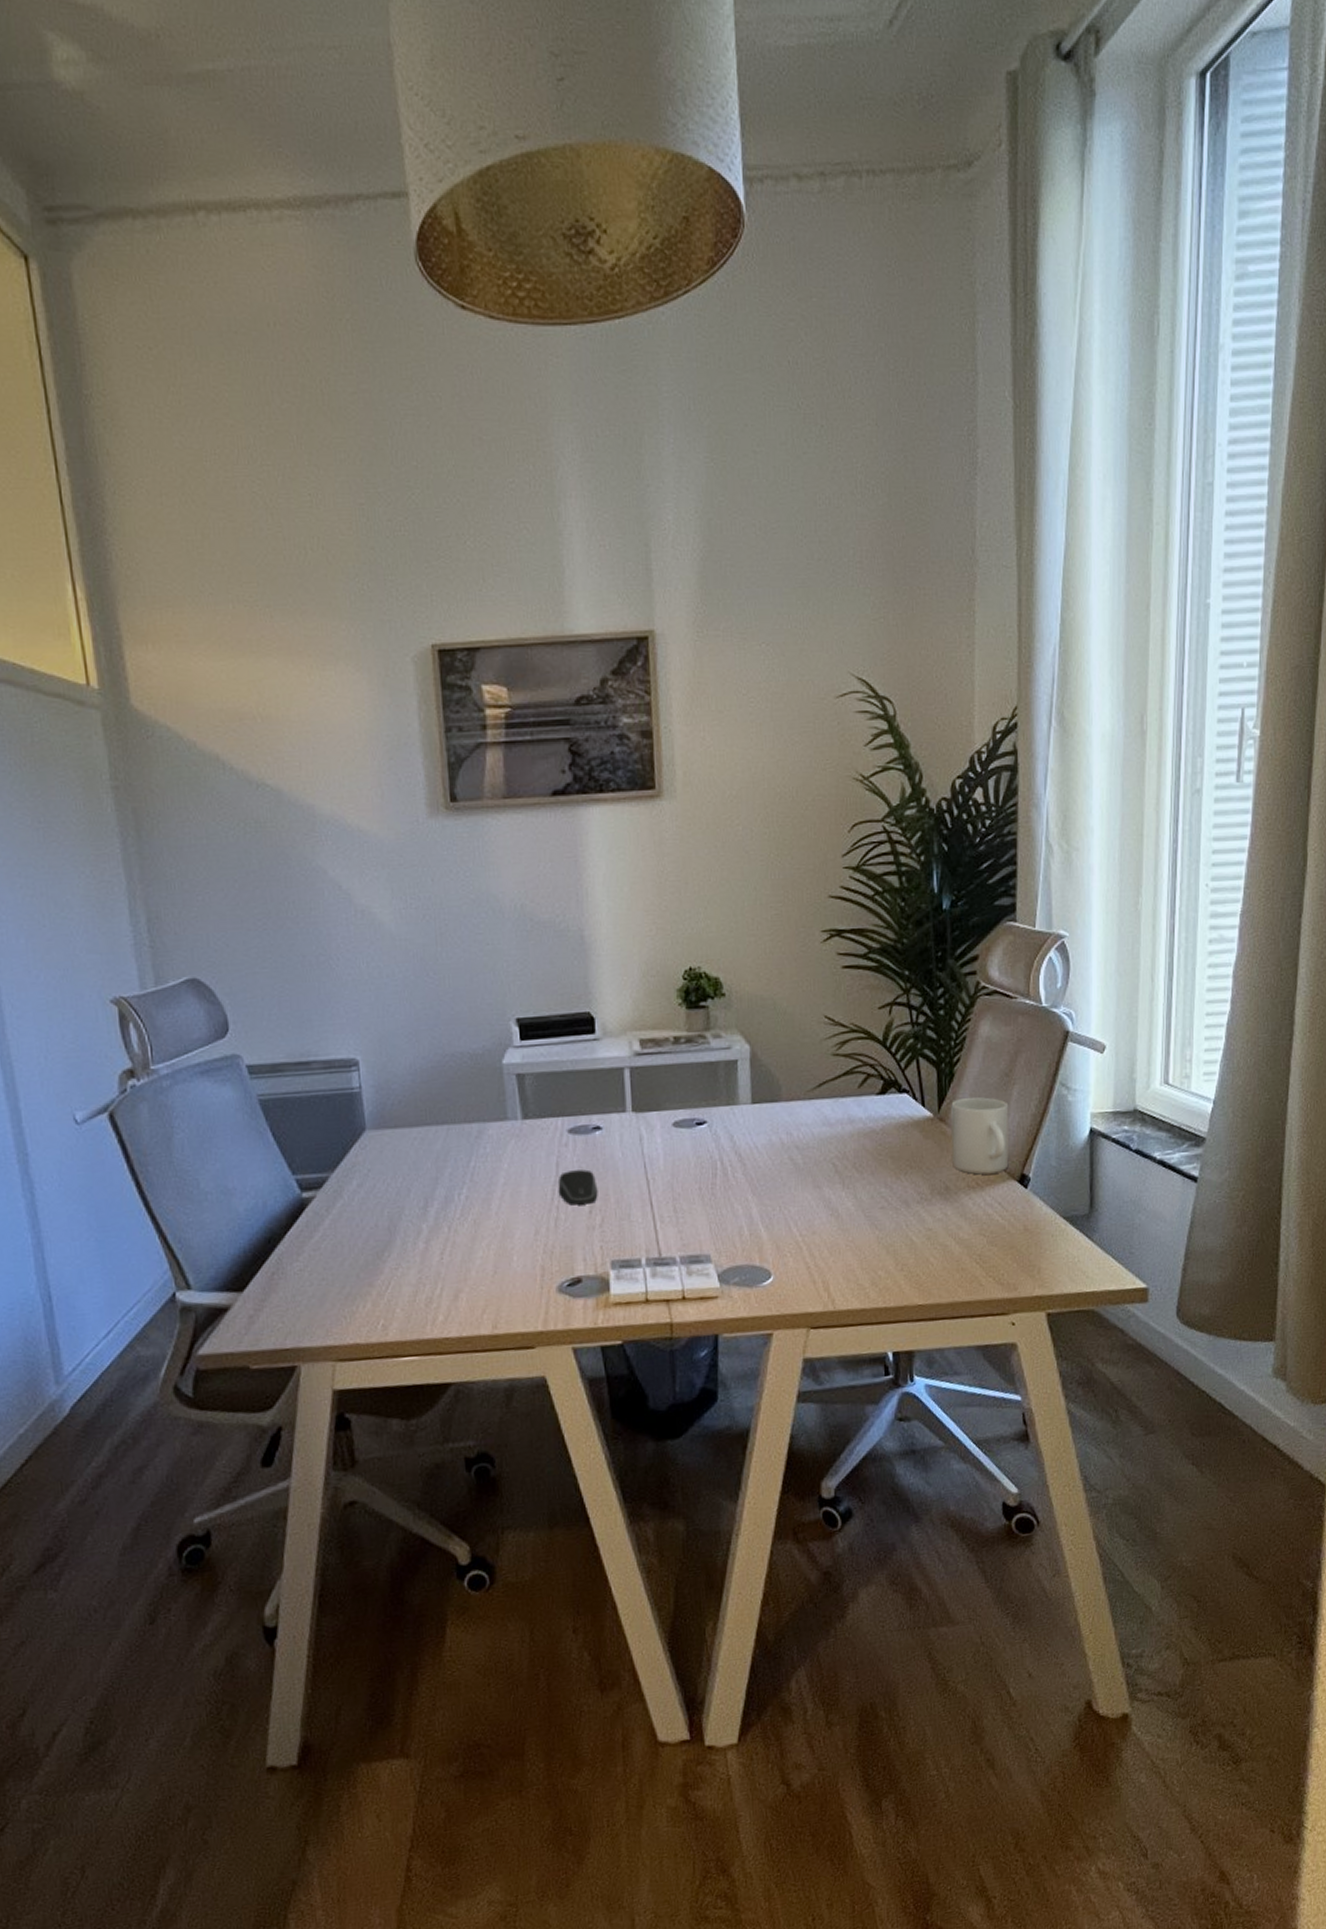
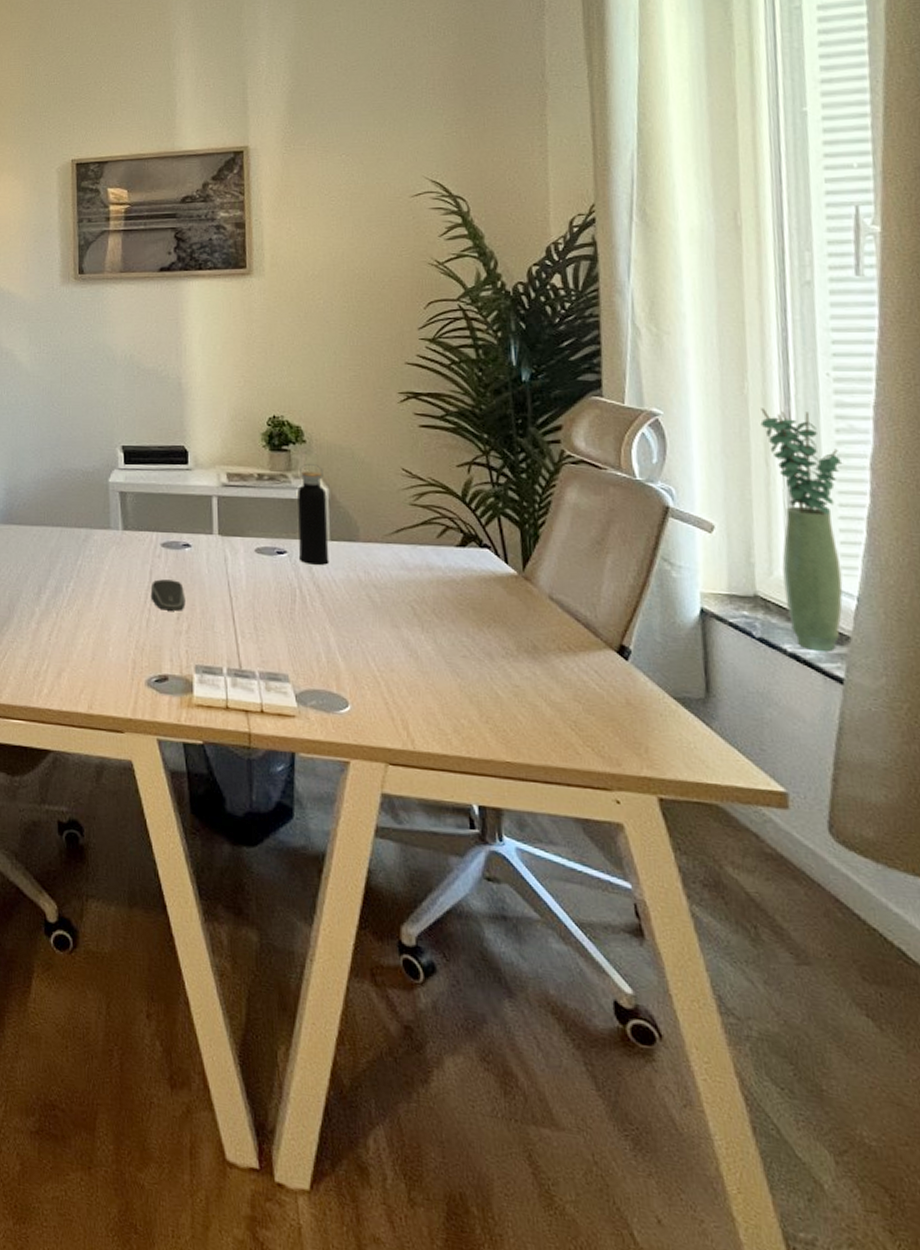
water bottle: none [717,1019,751,1134] -> present [297,463,329,566]
cup: present [951,1097,1009,1175] -> none [537,560,605,640]
vase: none [1150,923,1212,1156] -> present [760,408,843,653]

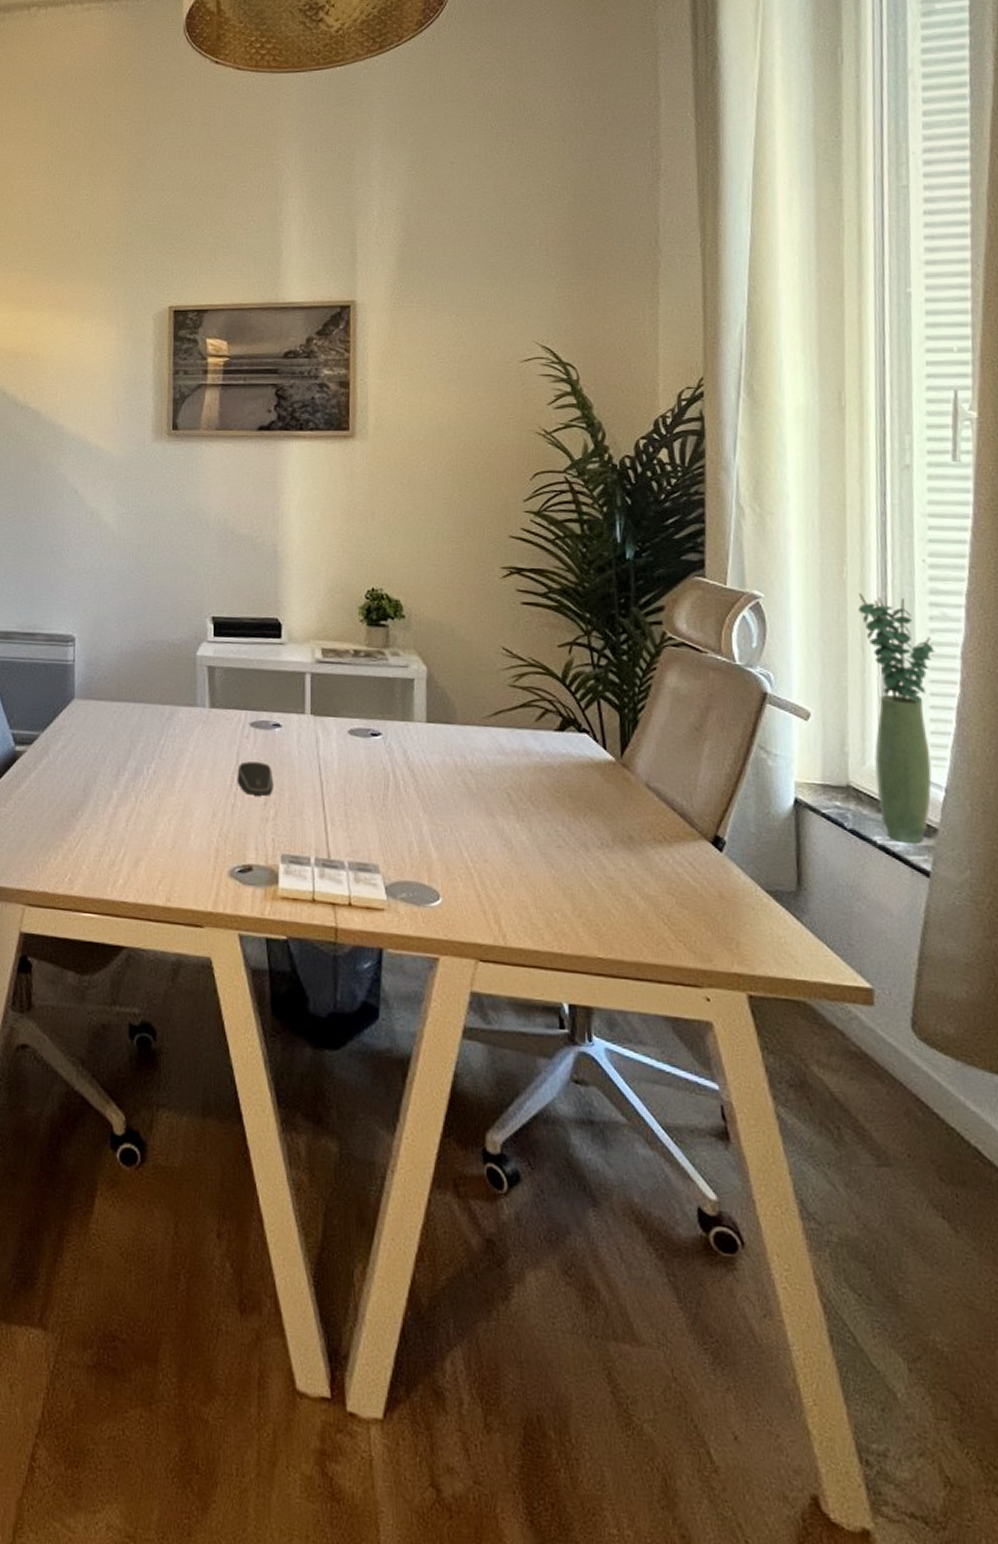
water bottle: present [297,463,329,566] -> none [394,639,425,750]

